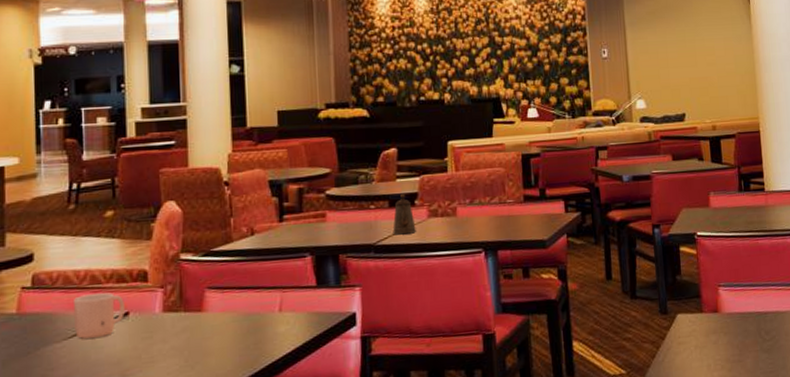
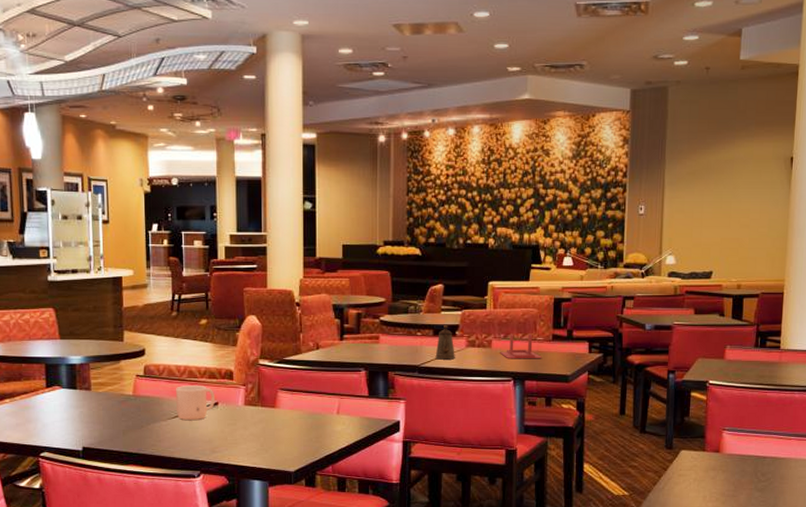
napkin holder: none [467,196,514,227] -> present [500,333,542,358]

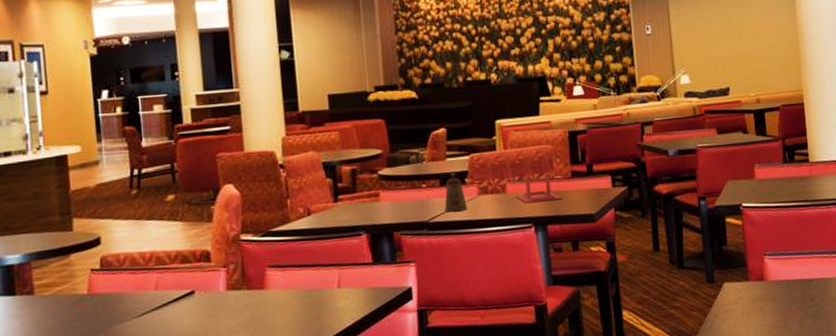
mug: present [175,386,215,420] -> none [140,272,191,317]

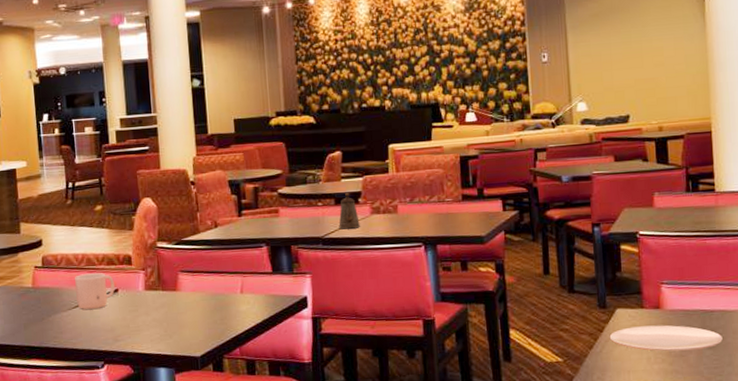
mug: none [140,272,191,317] -> present [74,273,115,309]
napkin holder: present [516,172,563,203] -> none [407,195,453,223]
plate: none [718,296,821,324] -> present [609,325,723,352]

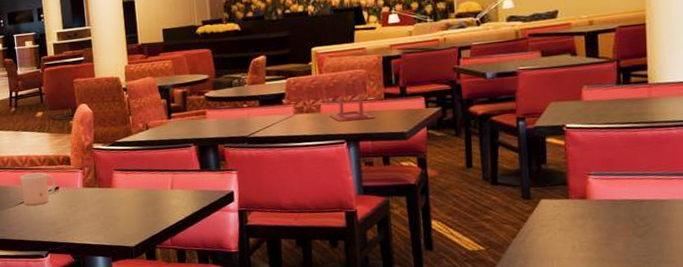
coffee pot: present [339,192,360,230] -> none [263,94,284,129]
napkin holder: none [407,195,453,223] -> present [330,94,375,121]
plate: present [609,325,723,352] -> none [533,214,652,241]

